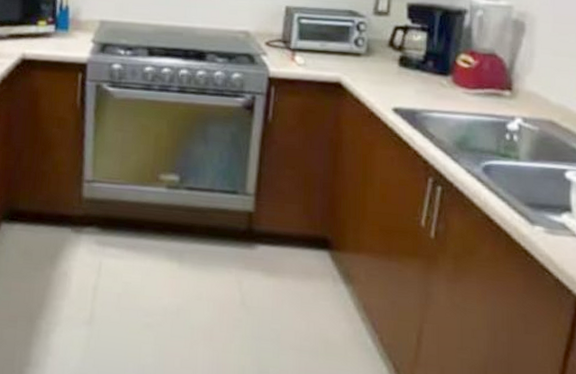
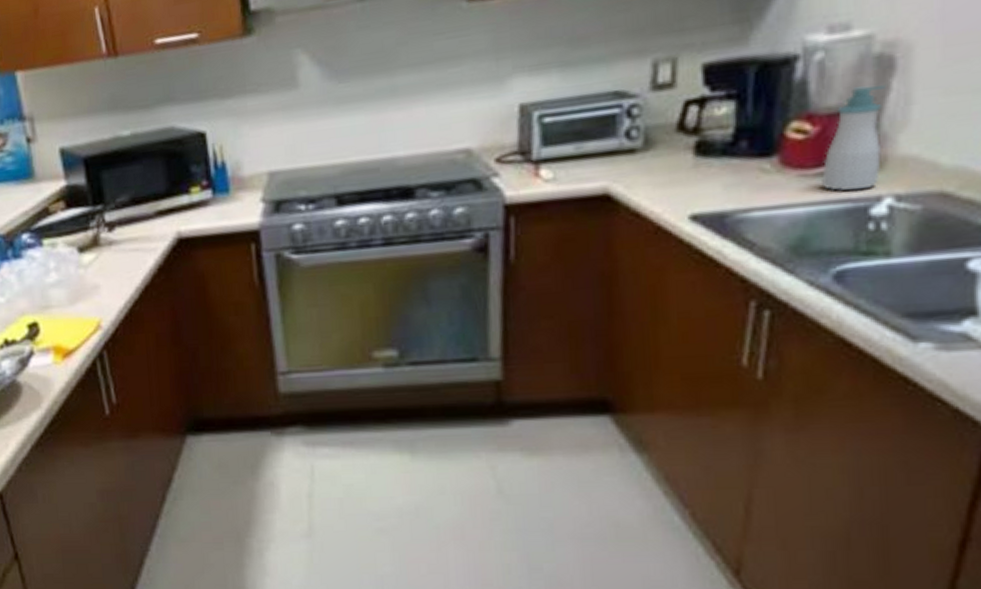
soap bottle: none [477,39,519,110] -> present [820,85,886,191]

